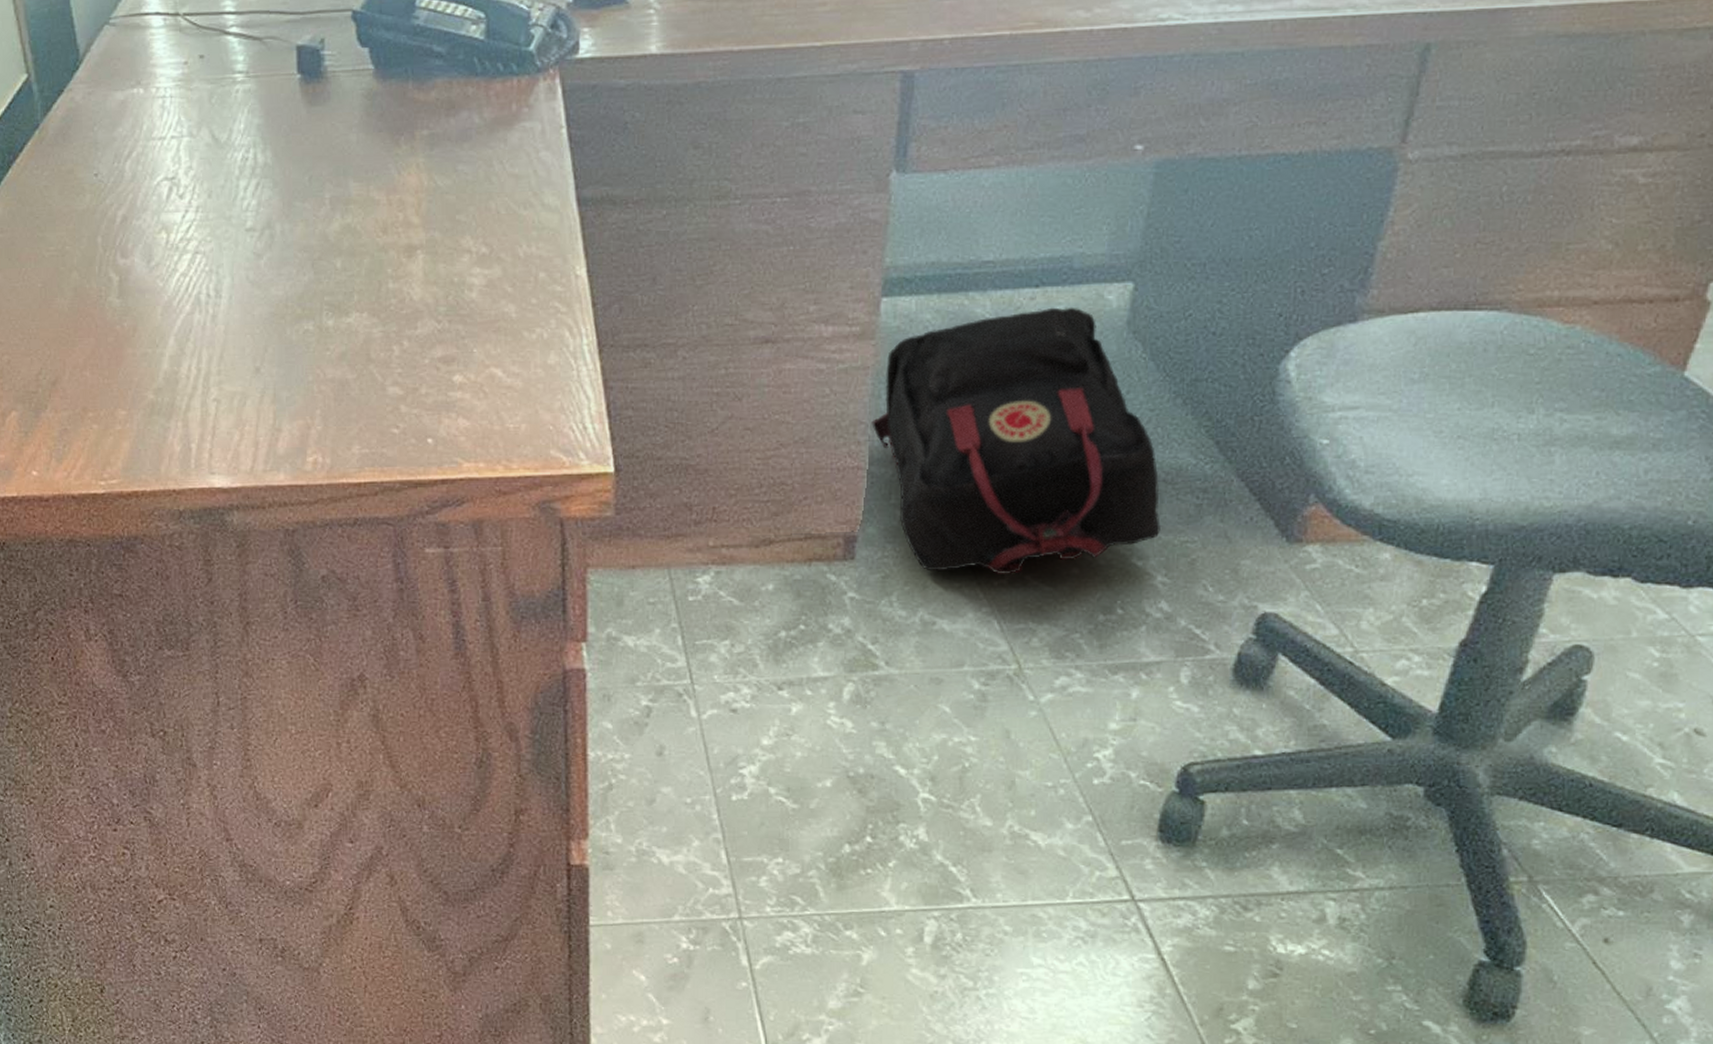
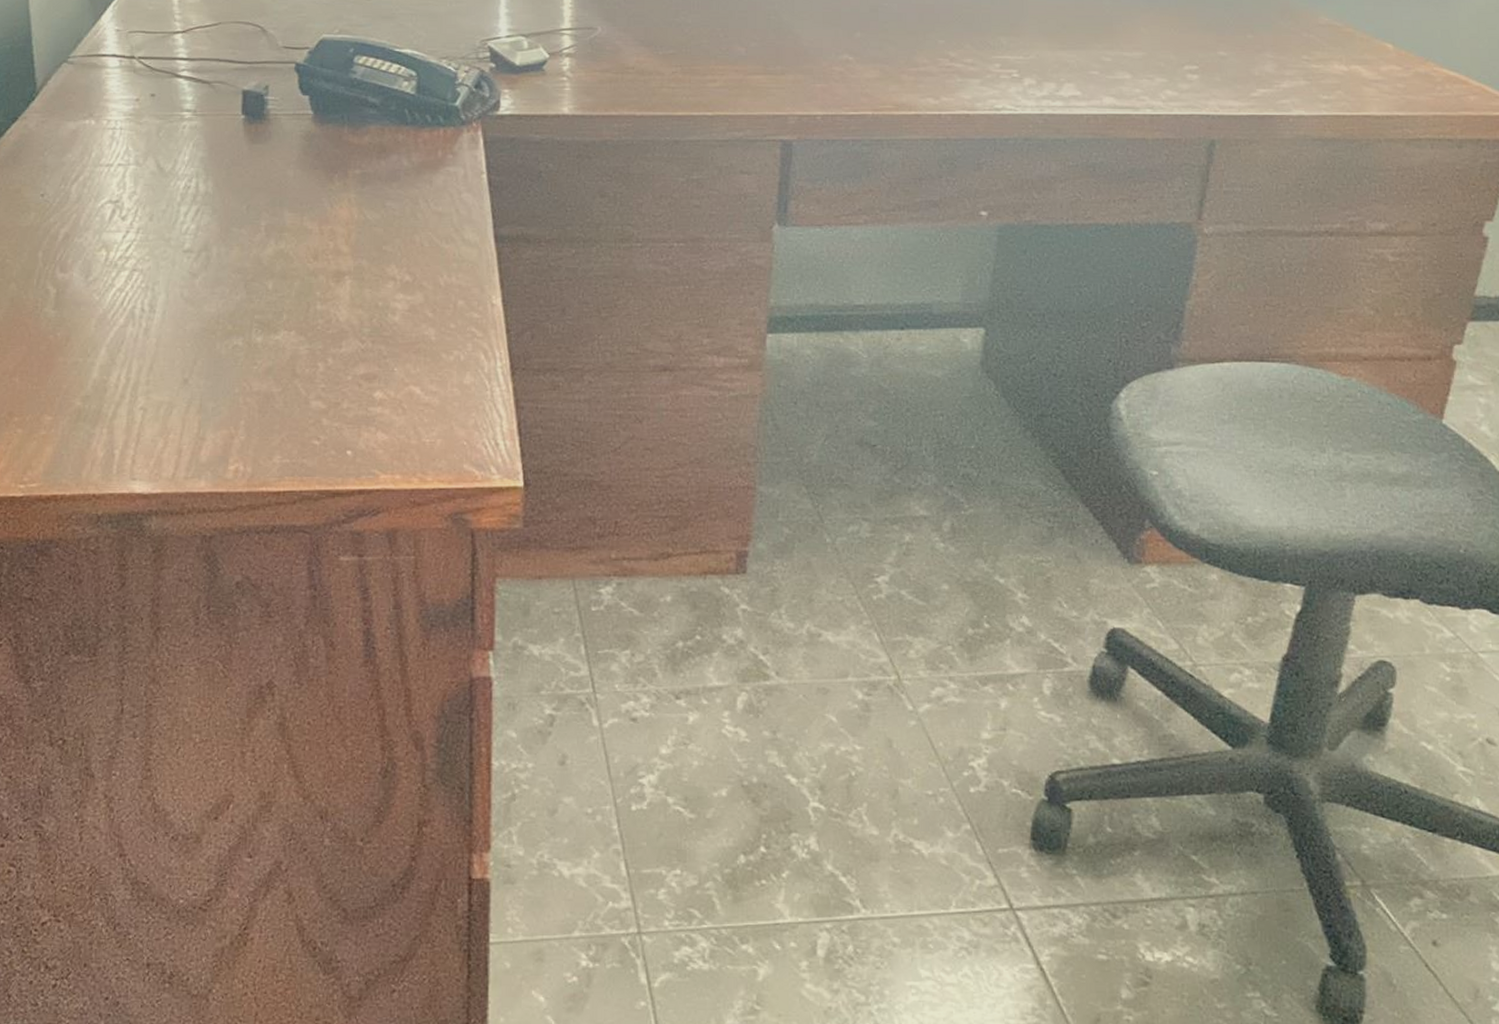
backpack: present [871,307,1162,576] -> none [760,347,1020,590]

